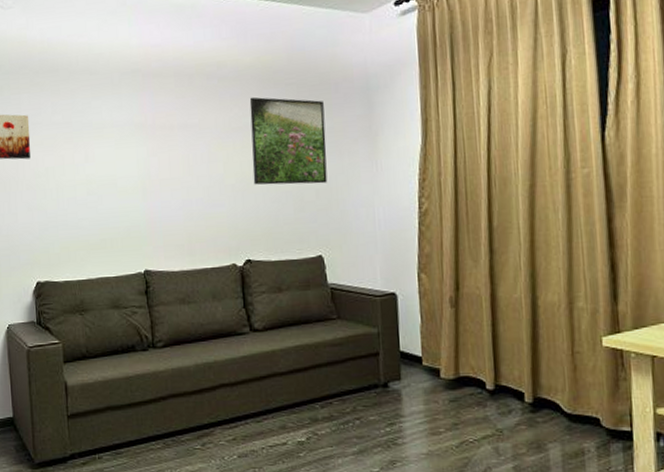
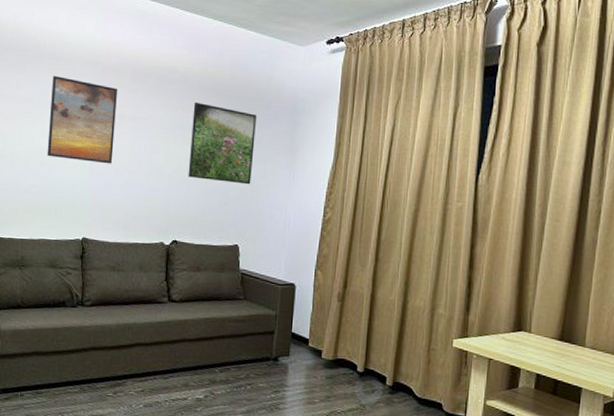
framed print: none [90,92,167,184] -> present [47,75,117,164]

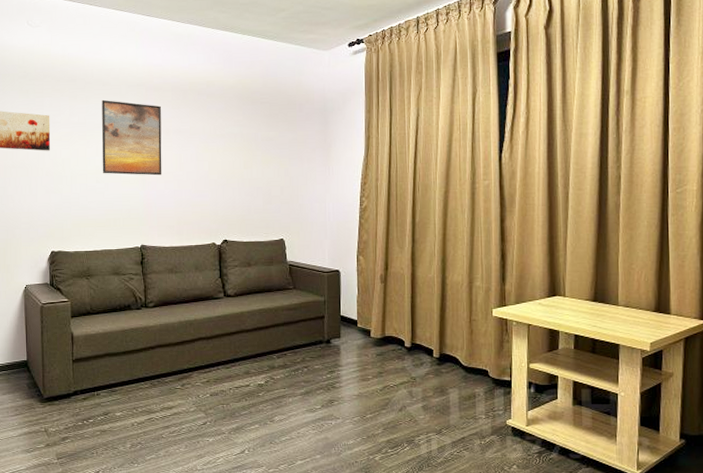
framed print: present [188,102,256,185] -> none [231,111,291,183]

